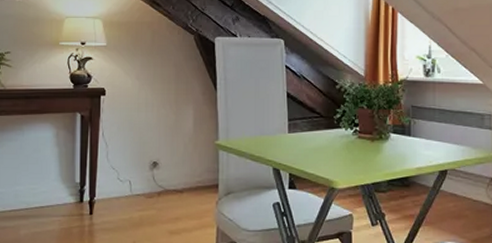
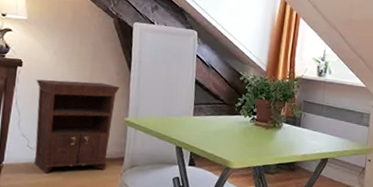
nightstand: none [121,105,207,207] -> present [34,79,120,173]

